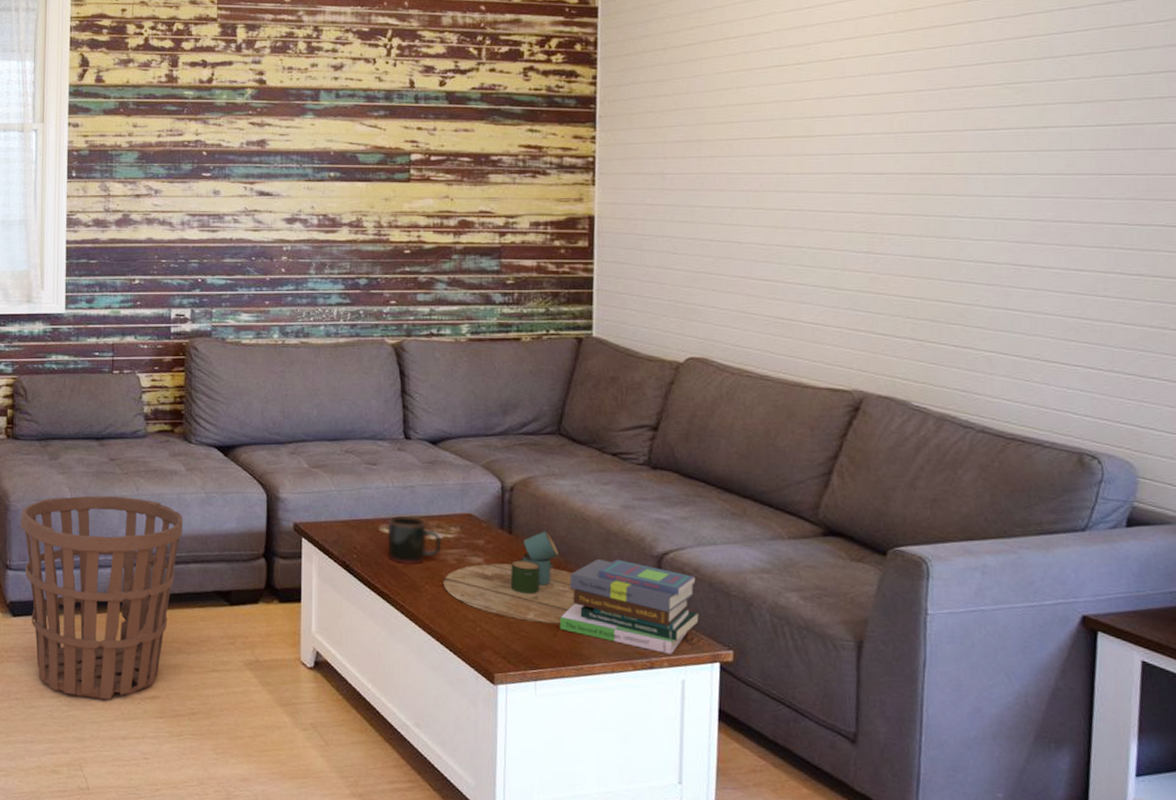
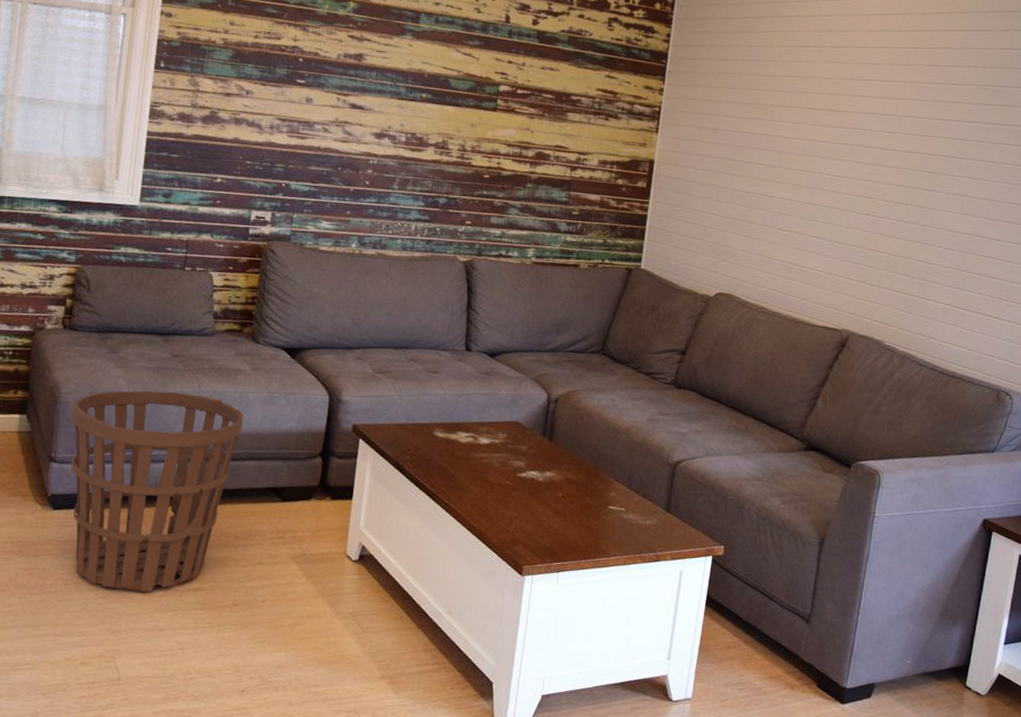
mug: present [387,515,442,565] -> none [438,421,490,467]
decorative tray: present [442,531,576,624] -> none [486,439,601,522]
books: present [559,559,699,654] -> none [583,465,702,549]

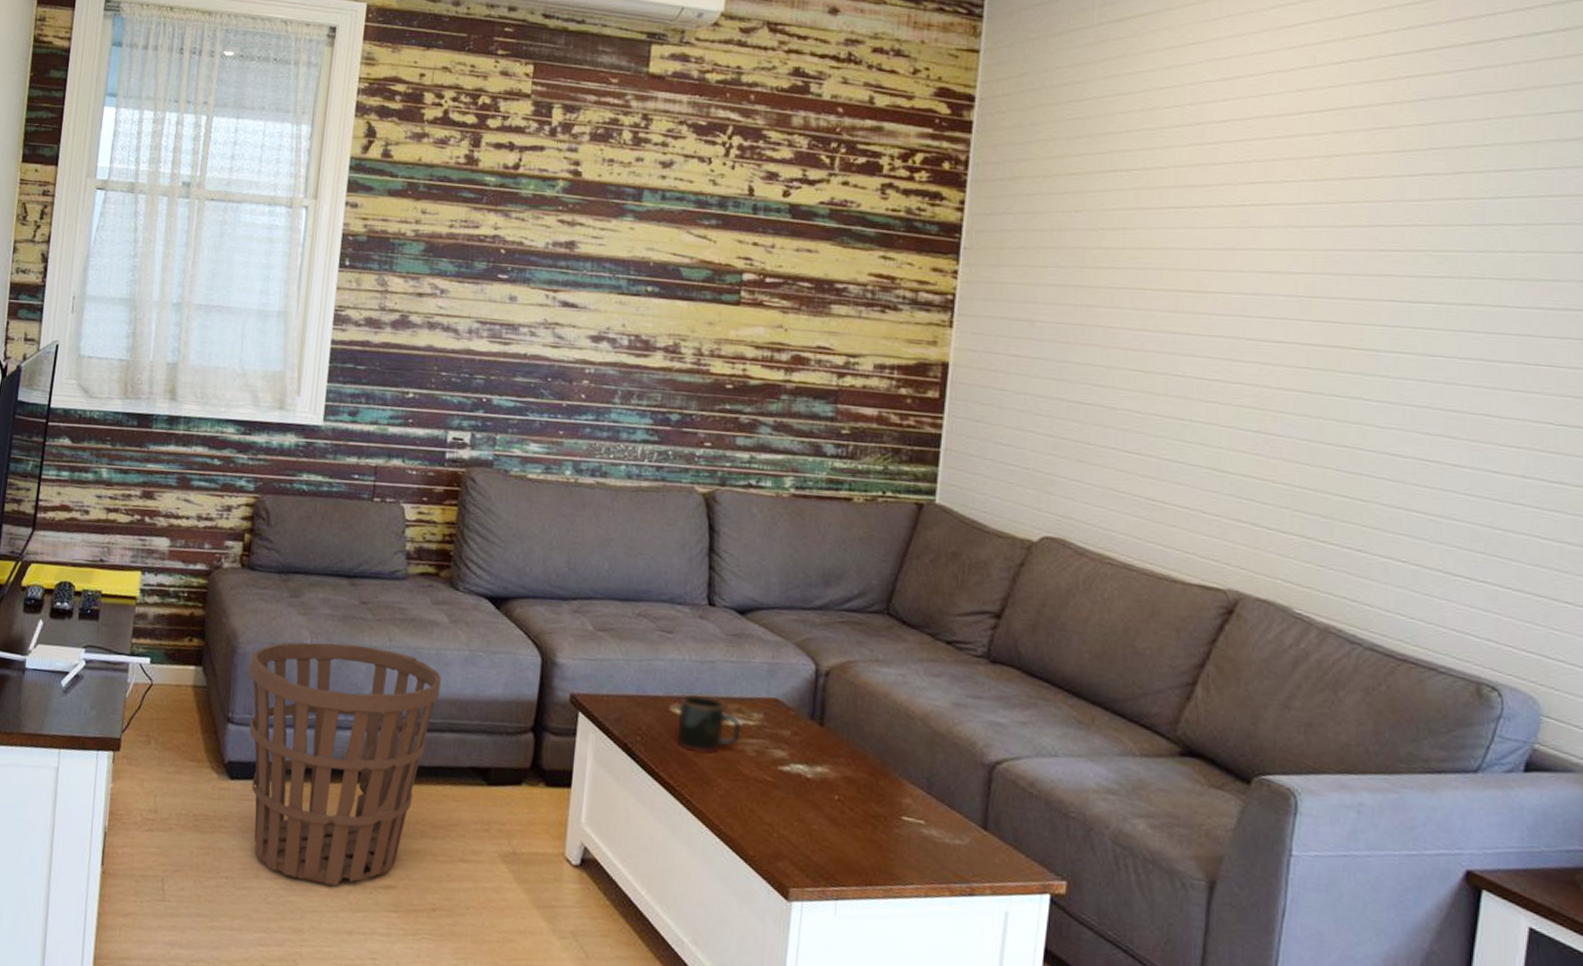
mug: none [438,421,490,467] -> present [676,694,741,755]

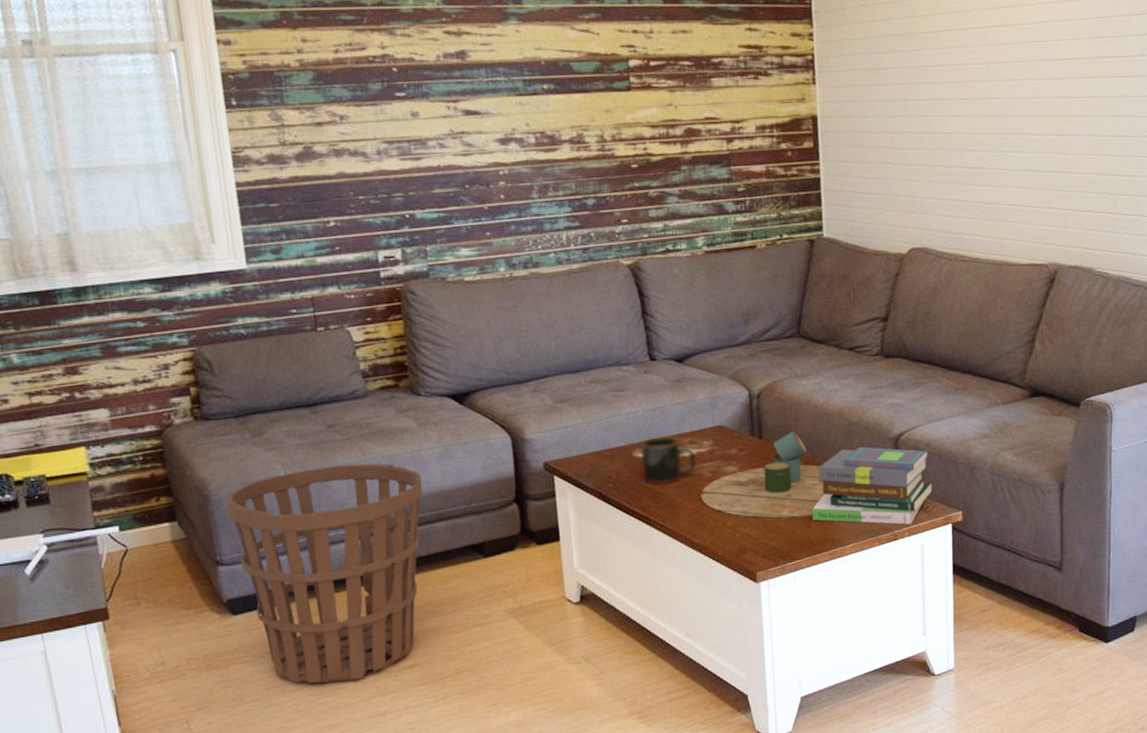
decorative tray: none [738,725,891,836] -> present [700,430,824,519]
books: none [868,763,1031,880] -> present [811,446,933,525]

